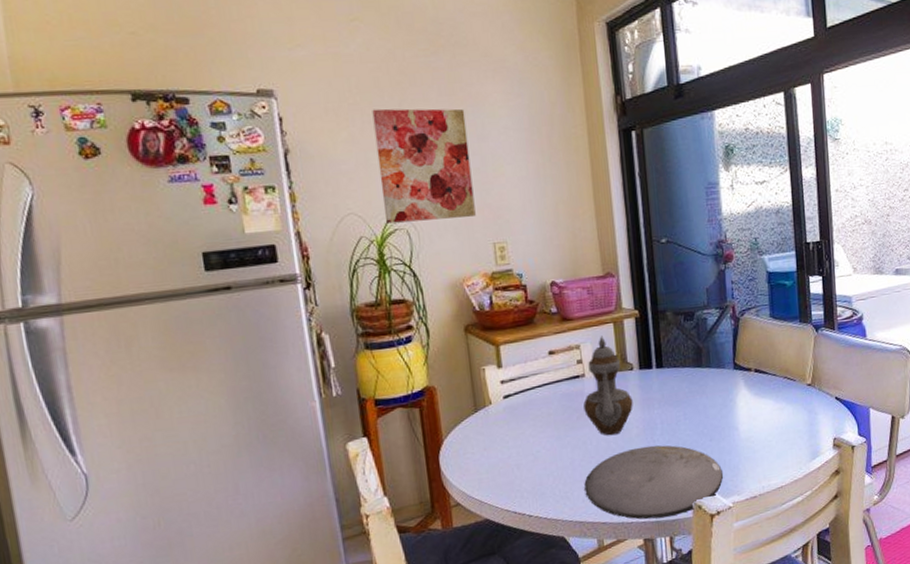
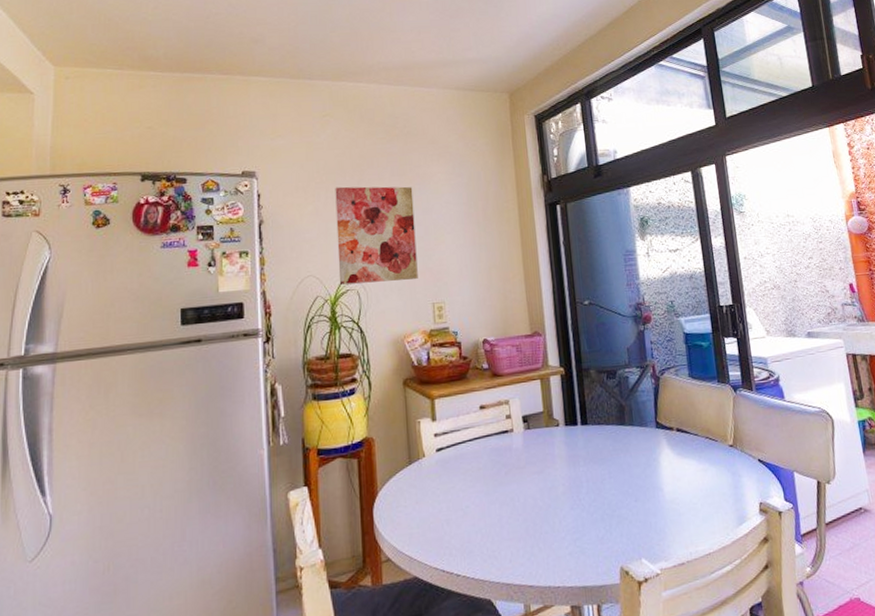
teapot: present [583,336,633,436] -> none [512,392,560,493]
plate: present [584,445,724,519] -> none [511,504,650,584]

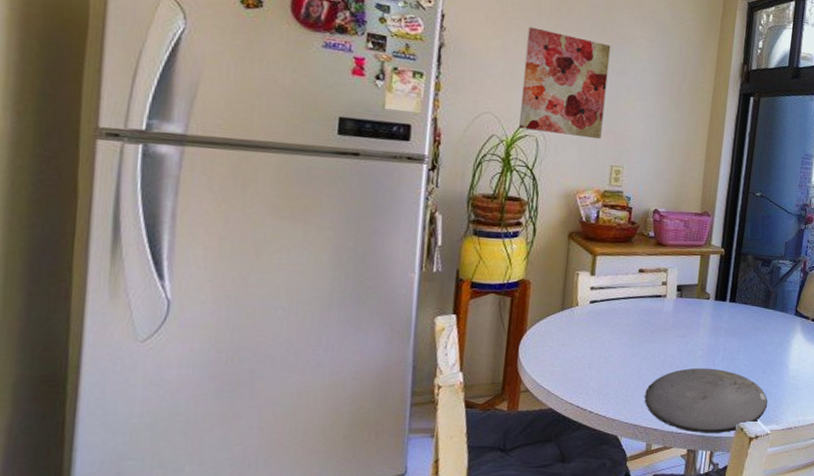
plate: none [511,504,650,584] -> present [644,367,768,433]

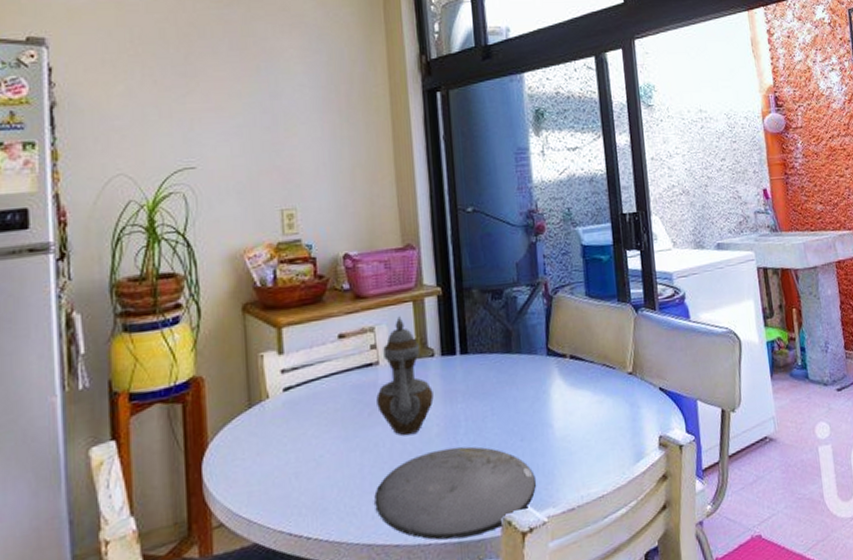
wall art: present [519,26,611,139] -> none [154,61,263,186]
teapot: none [659,265,704,353] -> present [376,316,434,436]

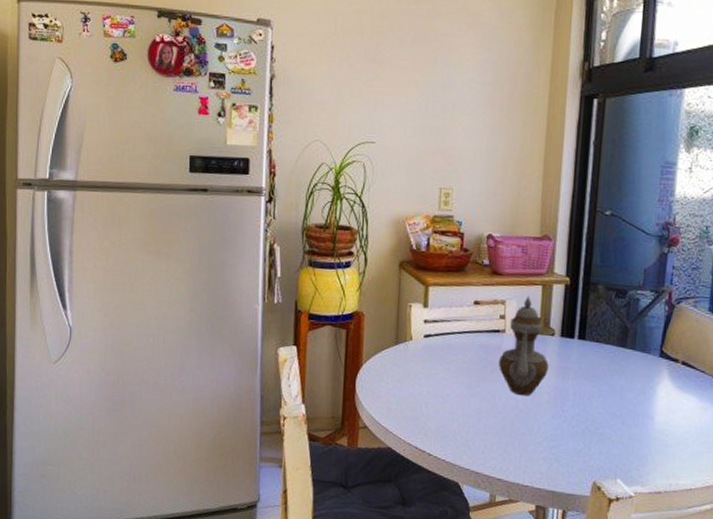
plate: present [374,446,537,540] -> none [486,413,630,491]

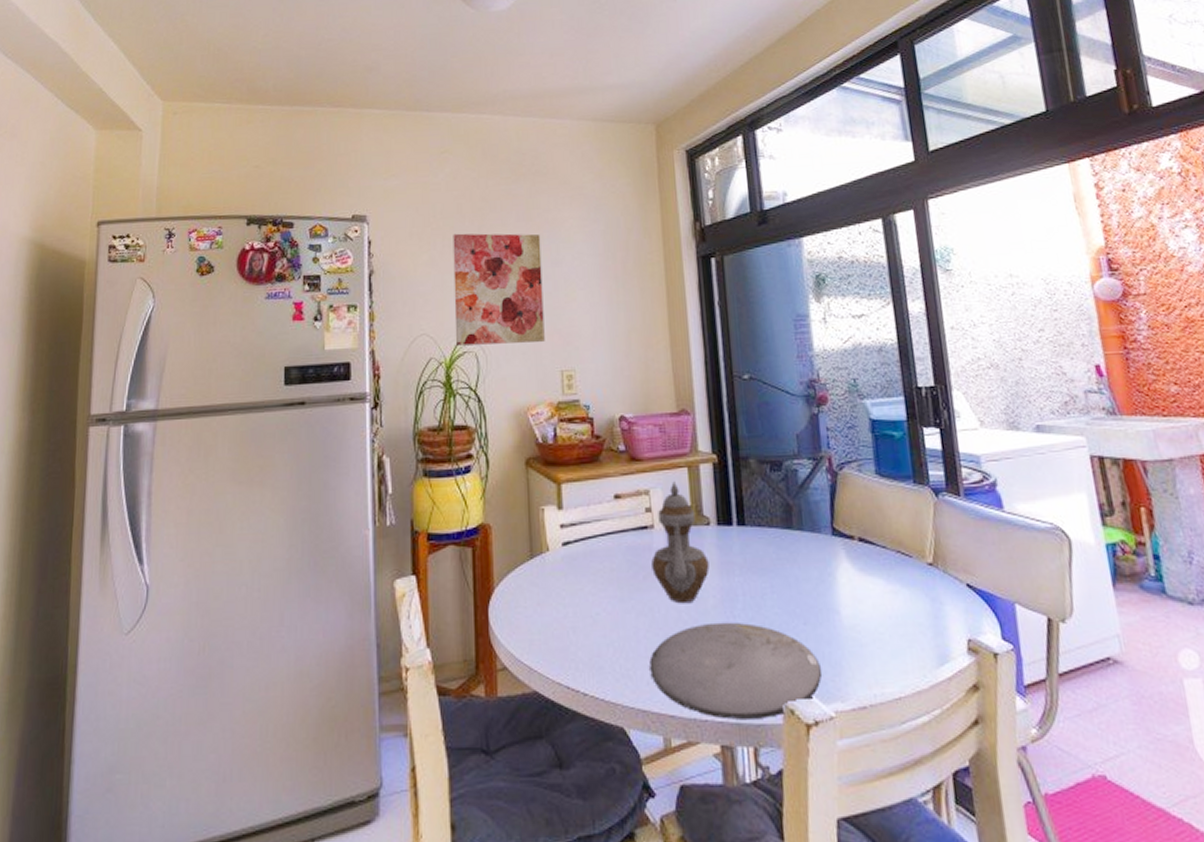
wall art: none [346,47,435,160] -> present [453,233,545,346]
plate: none [486,413,630,491] -> present [649,622,822,719]

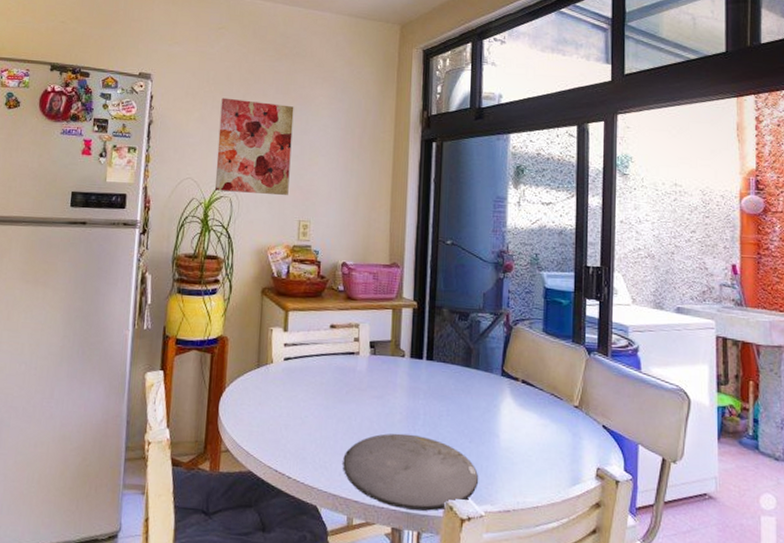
teapot: present [651,481,710,604] -> none [354,319,400,417]

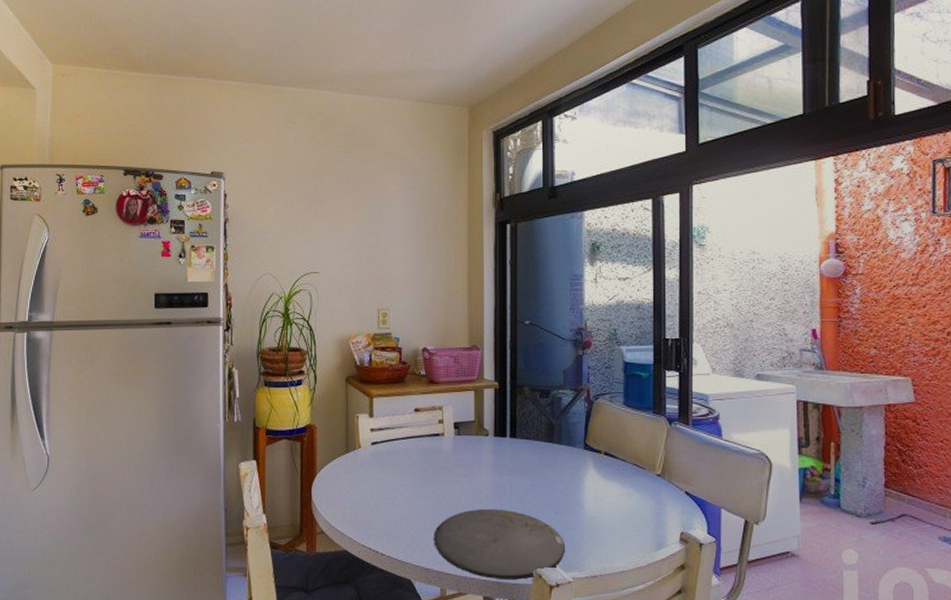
wall art: present [215,97,294,195] -> none [293,192,367,285]

